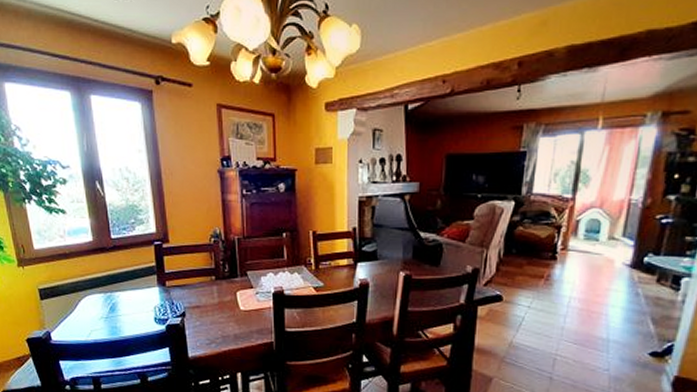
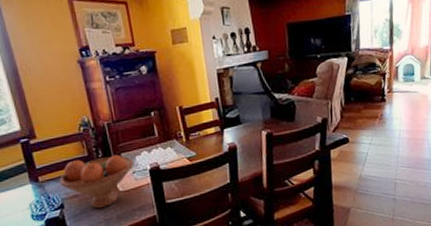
fruit bowl: none [184,271,258,324] -> present [59,154,134,209]

